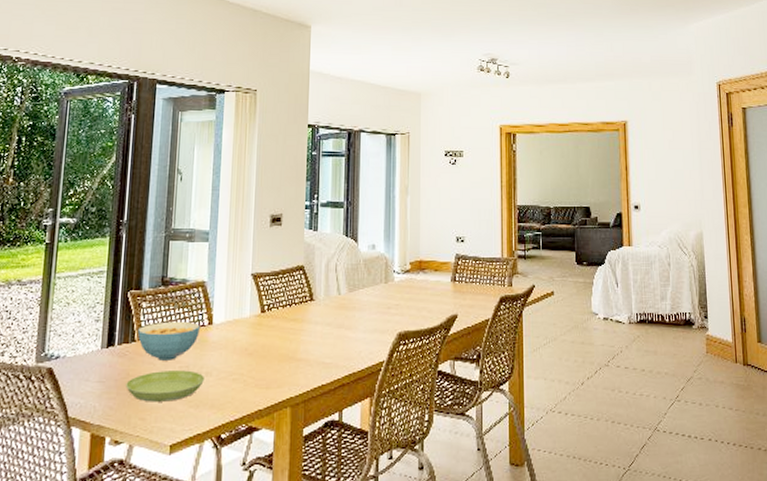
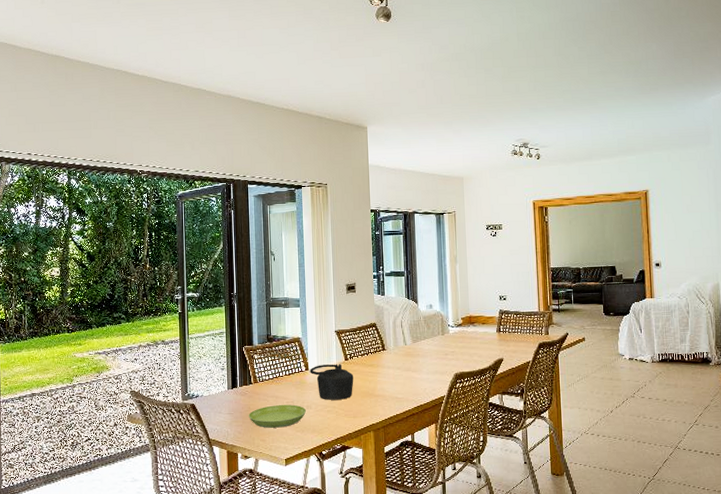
cereal bowl: present [138,321,200,361] -> none [253,368,299,398]
teapot: none [214,317,271,365] -> present [310,364,354,400]

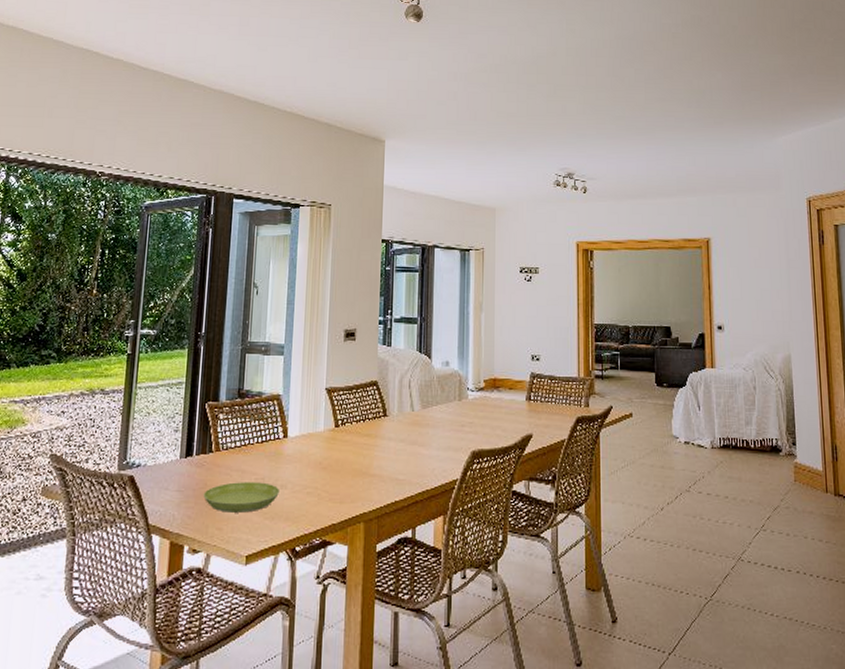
teapot: present [310,364,354,400] -> none [289,431,345,479]

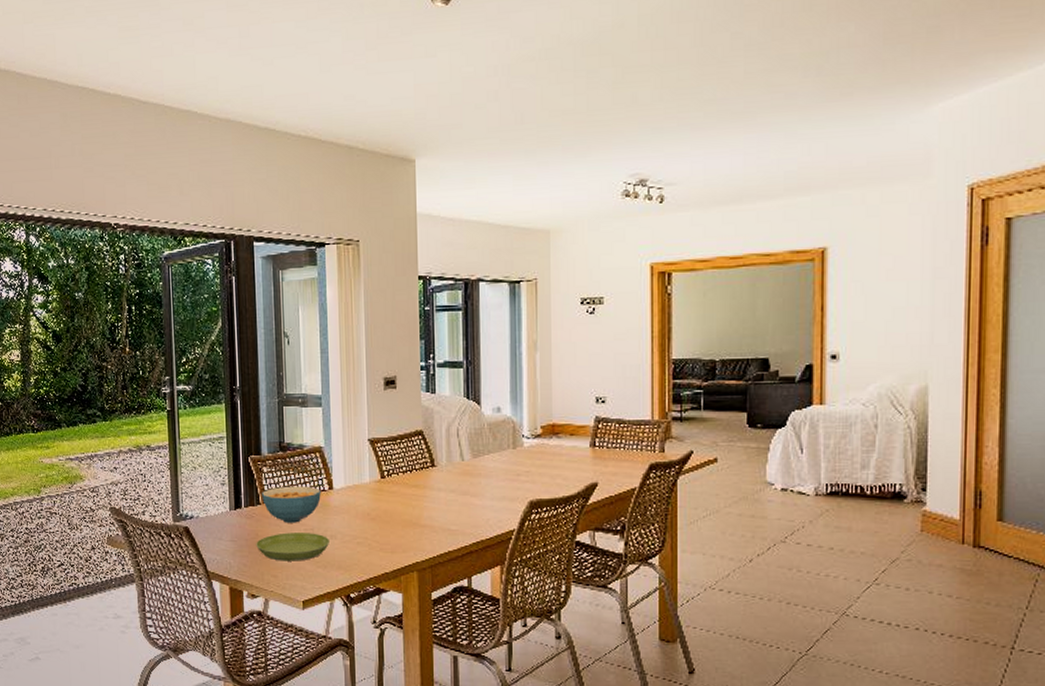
cereal bowl: none [215,433,275,472] -> present [262,486,321,523]

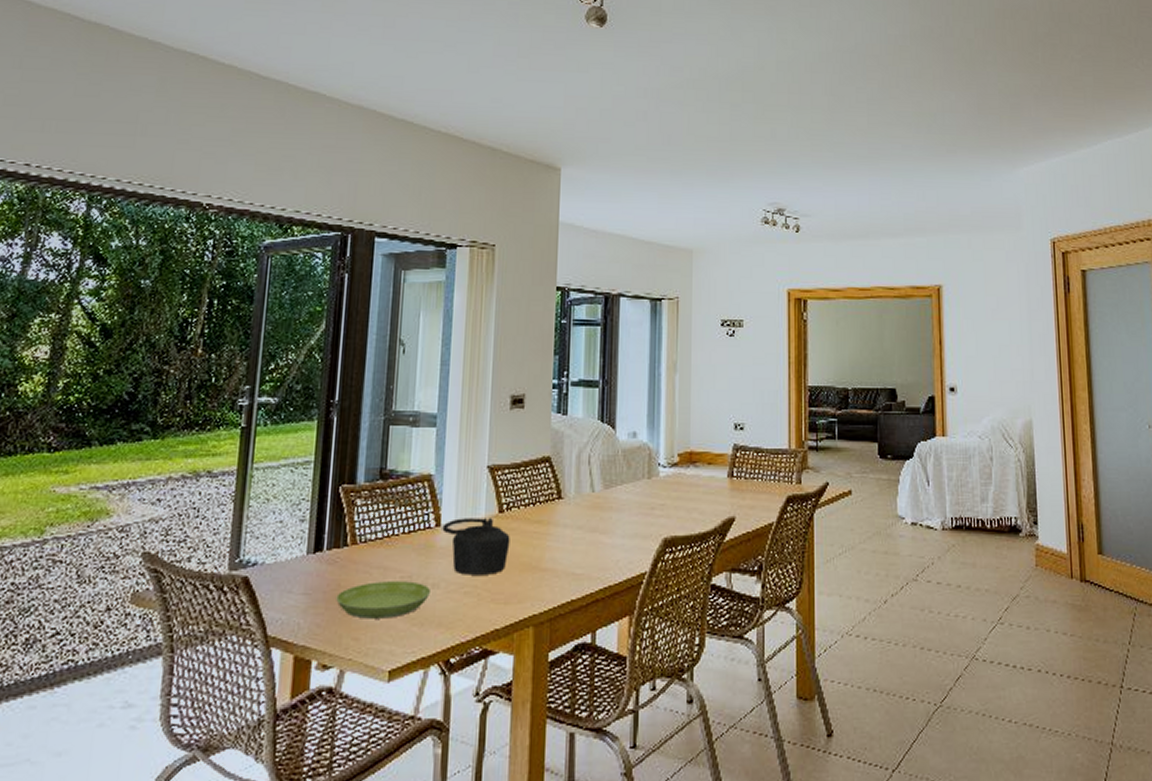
cereal bowl: present [262,486,321,523] -> none [351,522,425,569]
teapot: none [334,483,393,529] -> present [442,518,510,575]

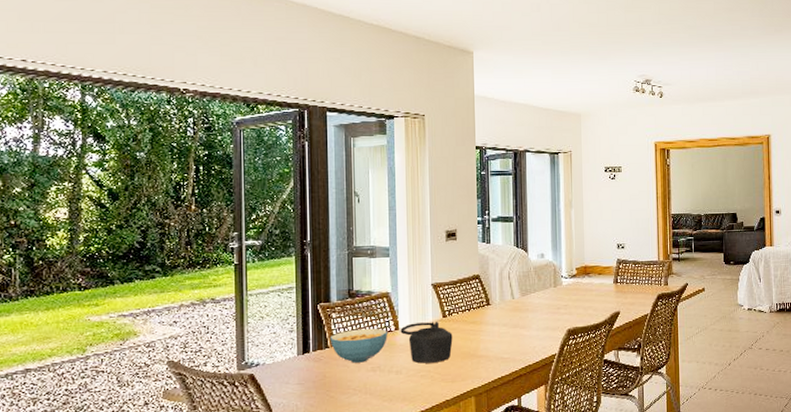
saucer: present [336,581,432,619] -> none [323,370,396,399]
cereal bowl: none [351,522,425,569] -> present [330,328,387,363]

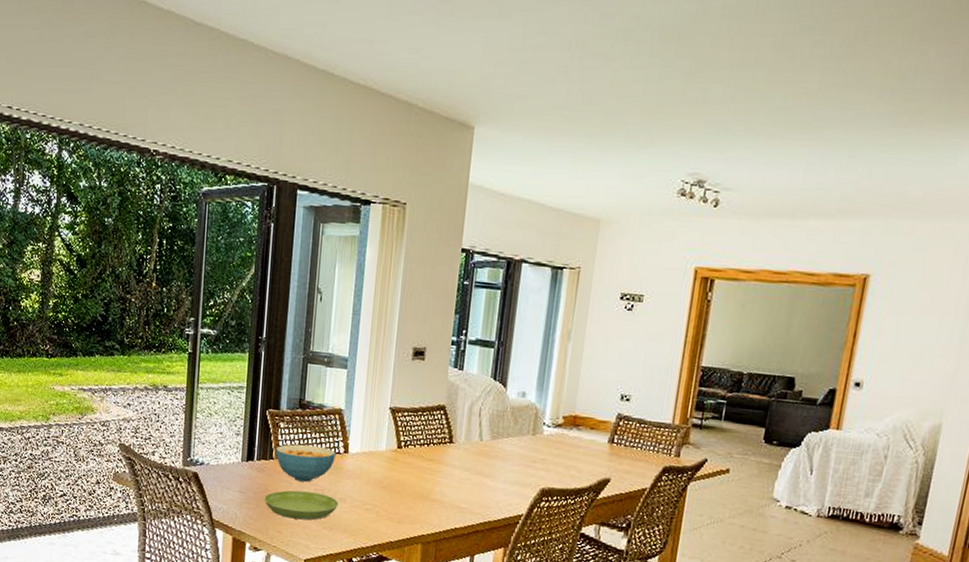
saucer: none [323,370,396,399] -> present [264,490,339,520]
teapot: present [400,322,453,364] -> none [349,448,406,498]

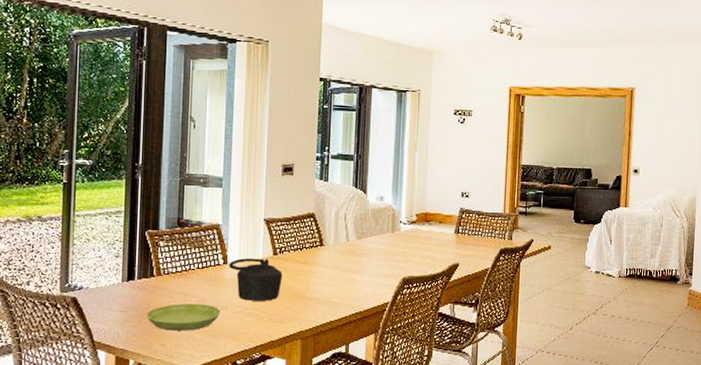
cereal bowl: present [276,444,336,482] -> none [156,260,215,295]
teapot: none [349,448,406,498] -> present [229,258,283,301]

